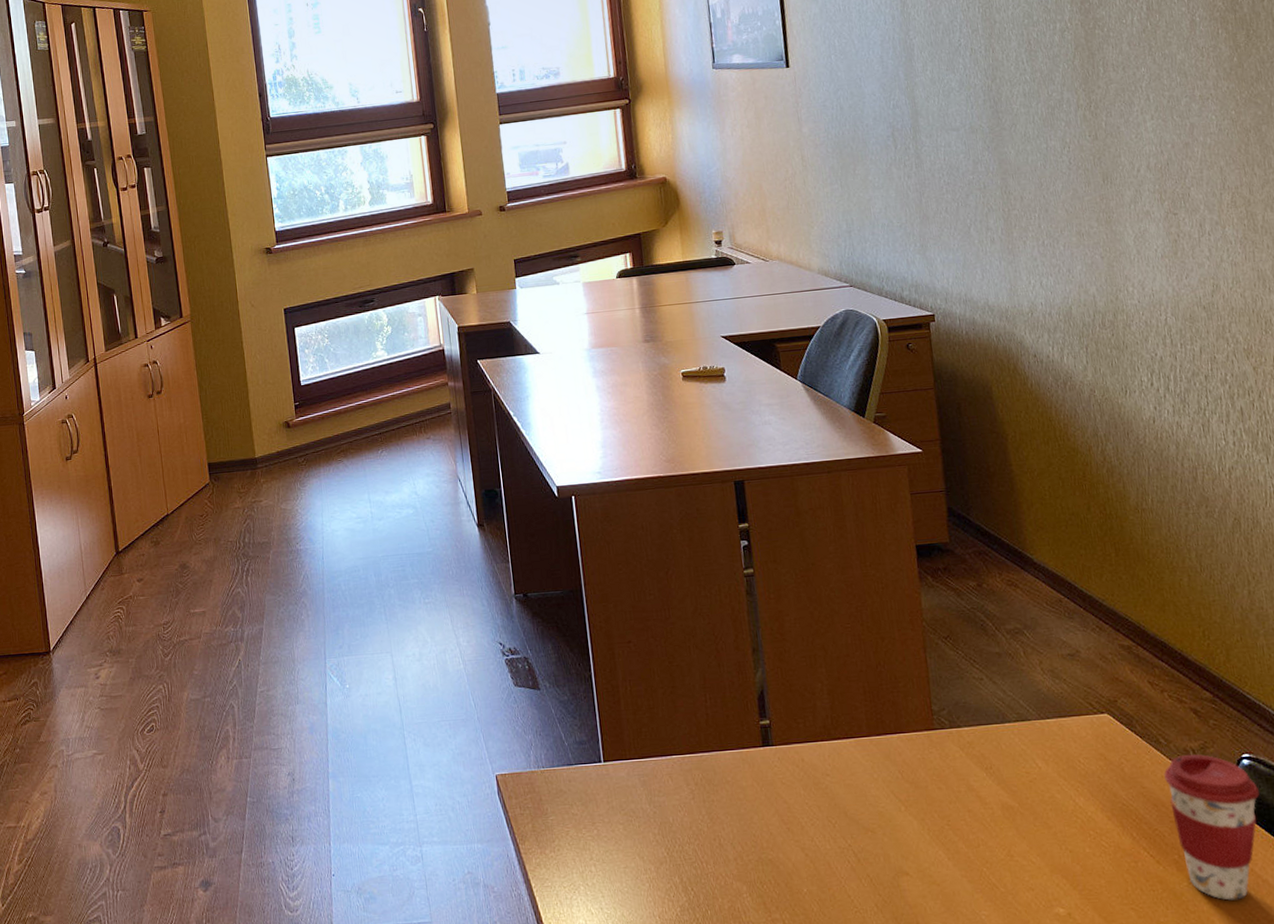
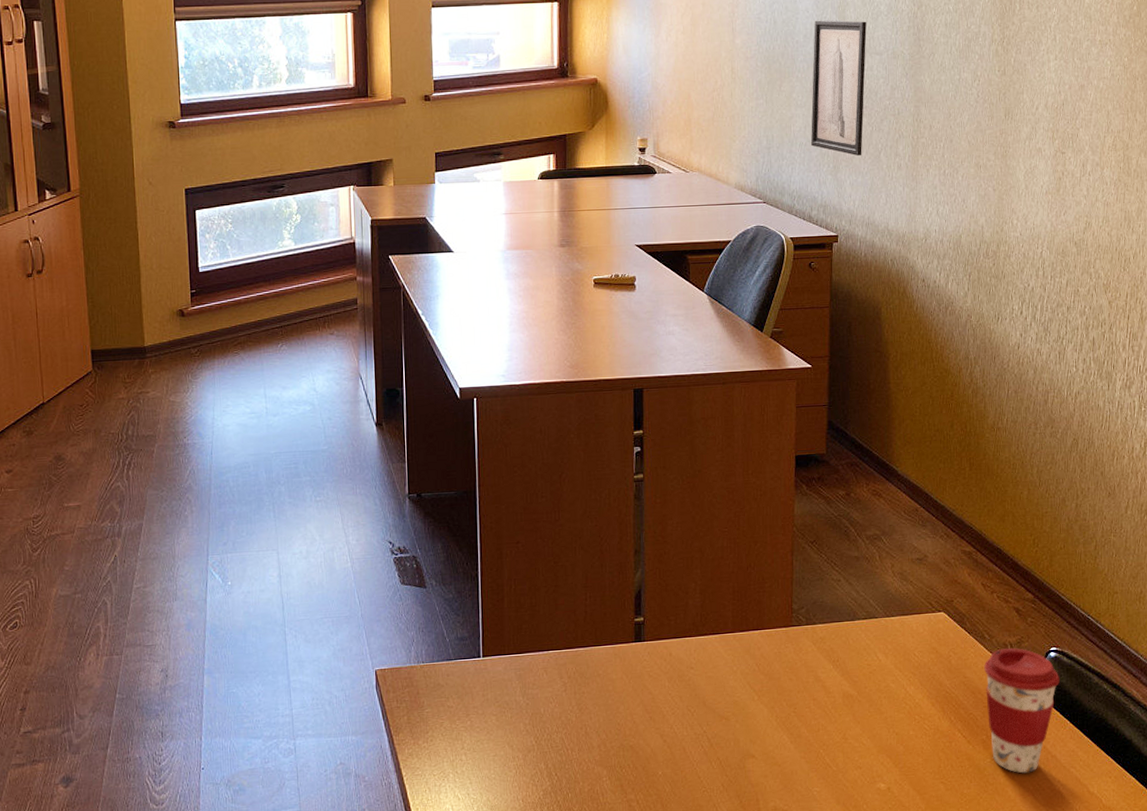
wall art: none [882,99,950,233] -> present [811,20,867,156]

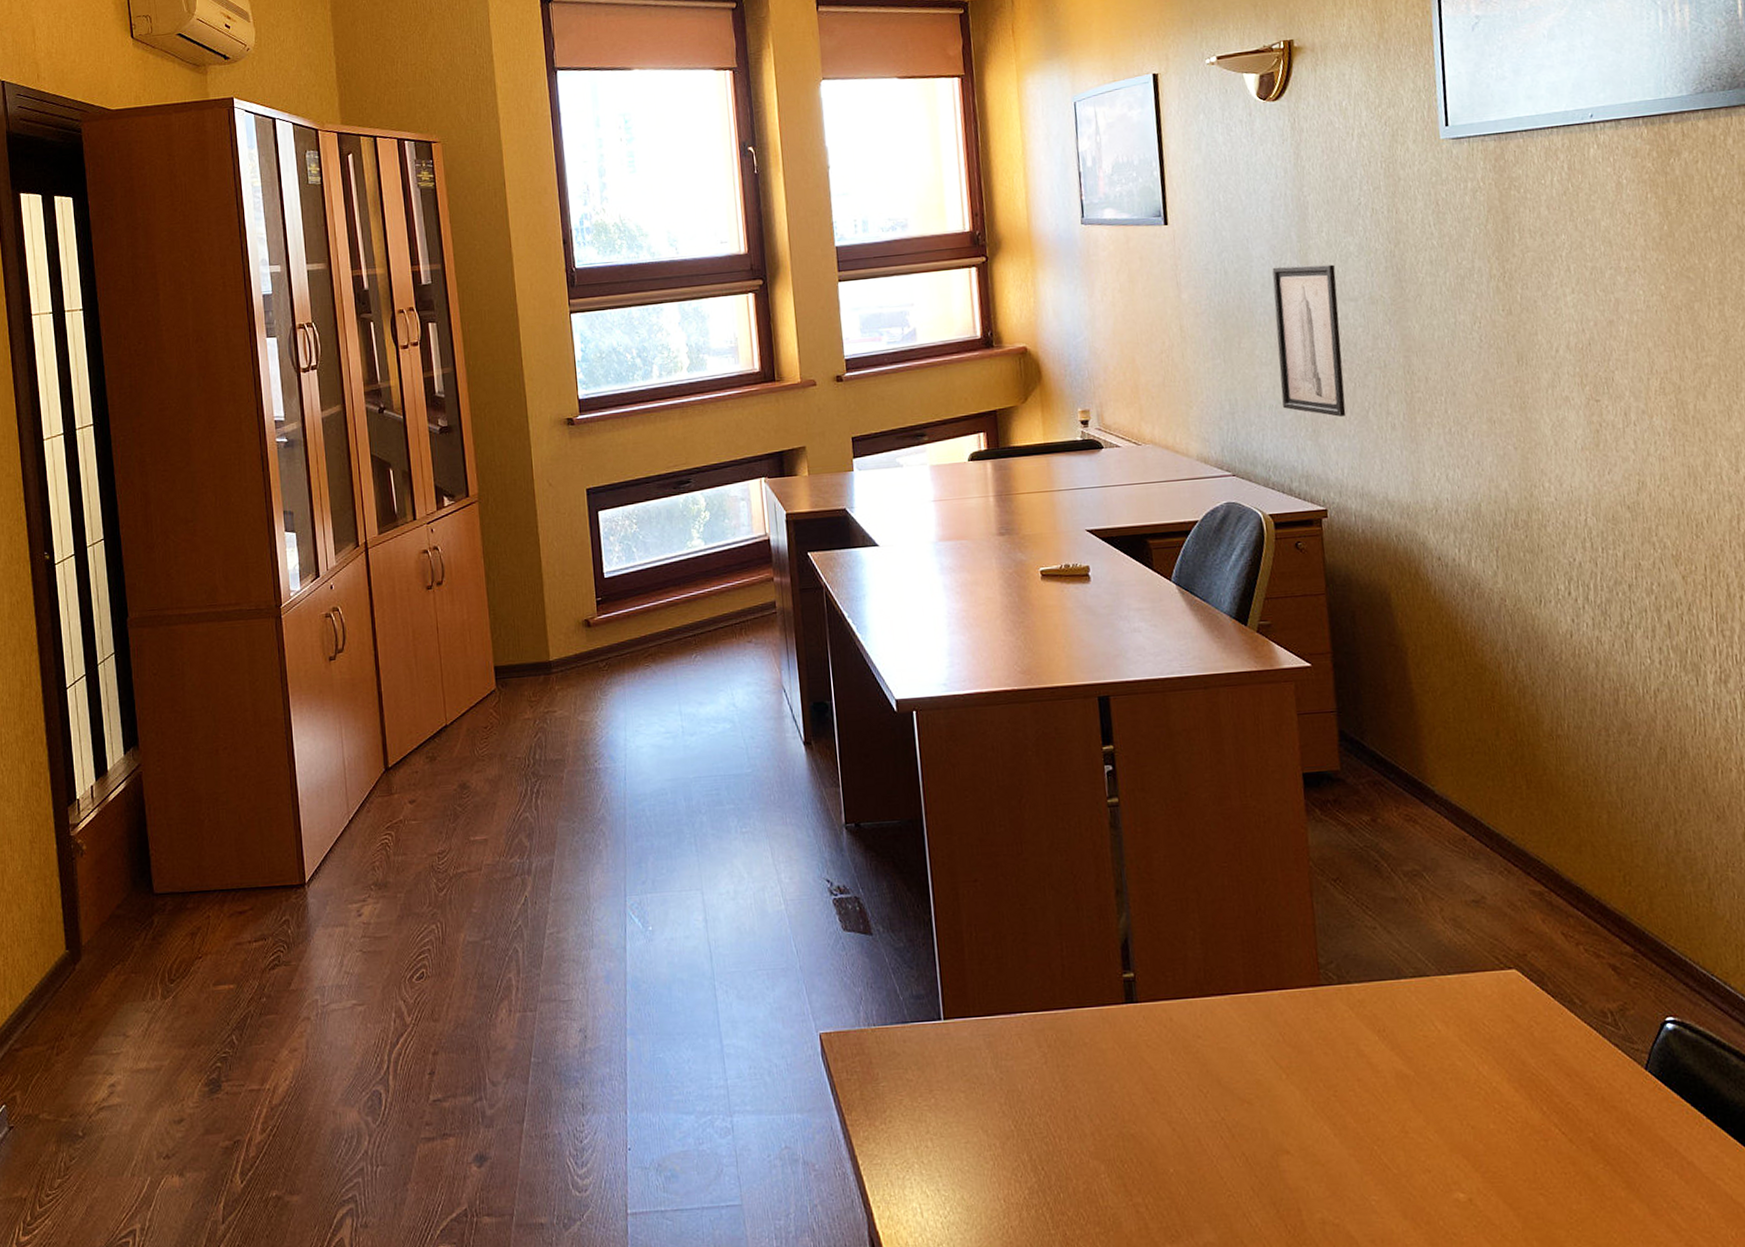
coffee cup: present [984,647,1060,774] -> none [1578,1016,1685,1185]

